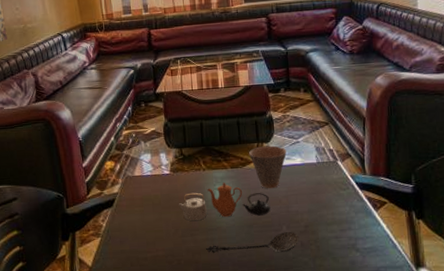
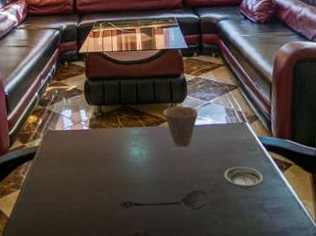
teapot: present [178,183,271,221] -> none [95,140,183,176]
saucer: none [314,206,357,230] -> present [224,166,264,189]

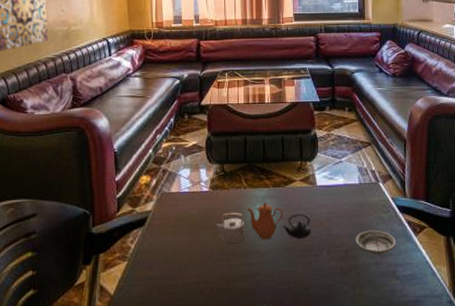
teapot: none [95,140,183,176] -> present [215,202,311,243]
spoon: present [119,190,210,210] -> none [241,257,339,280]
cup: present [163,106,198,148] -> none [292,164,329,210]

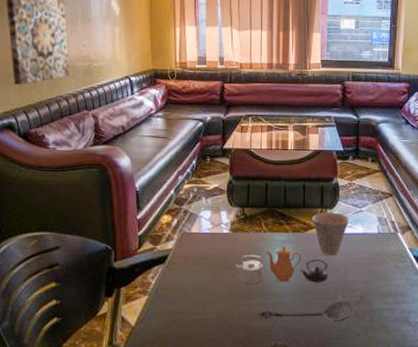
spoon: none [241,257,339,280] -> present [258,301,354,322]
cup: none [292,164,329,210] -> present [312,212,349,256]
saucer: present [355,230,397,255] -> none [370,278,411,302]

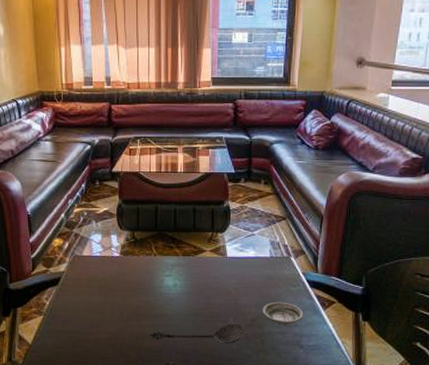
teapot: present [234,246,328,283] -> none [125,270,219,306]
cup: present [312,212,349,256] -> none [203,236,240,280]
saucer: none [370,278,411,302] -> present [262,301,304,325]

